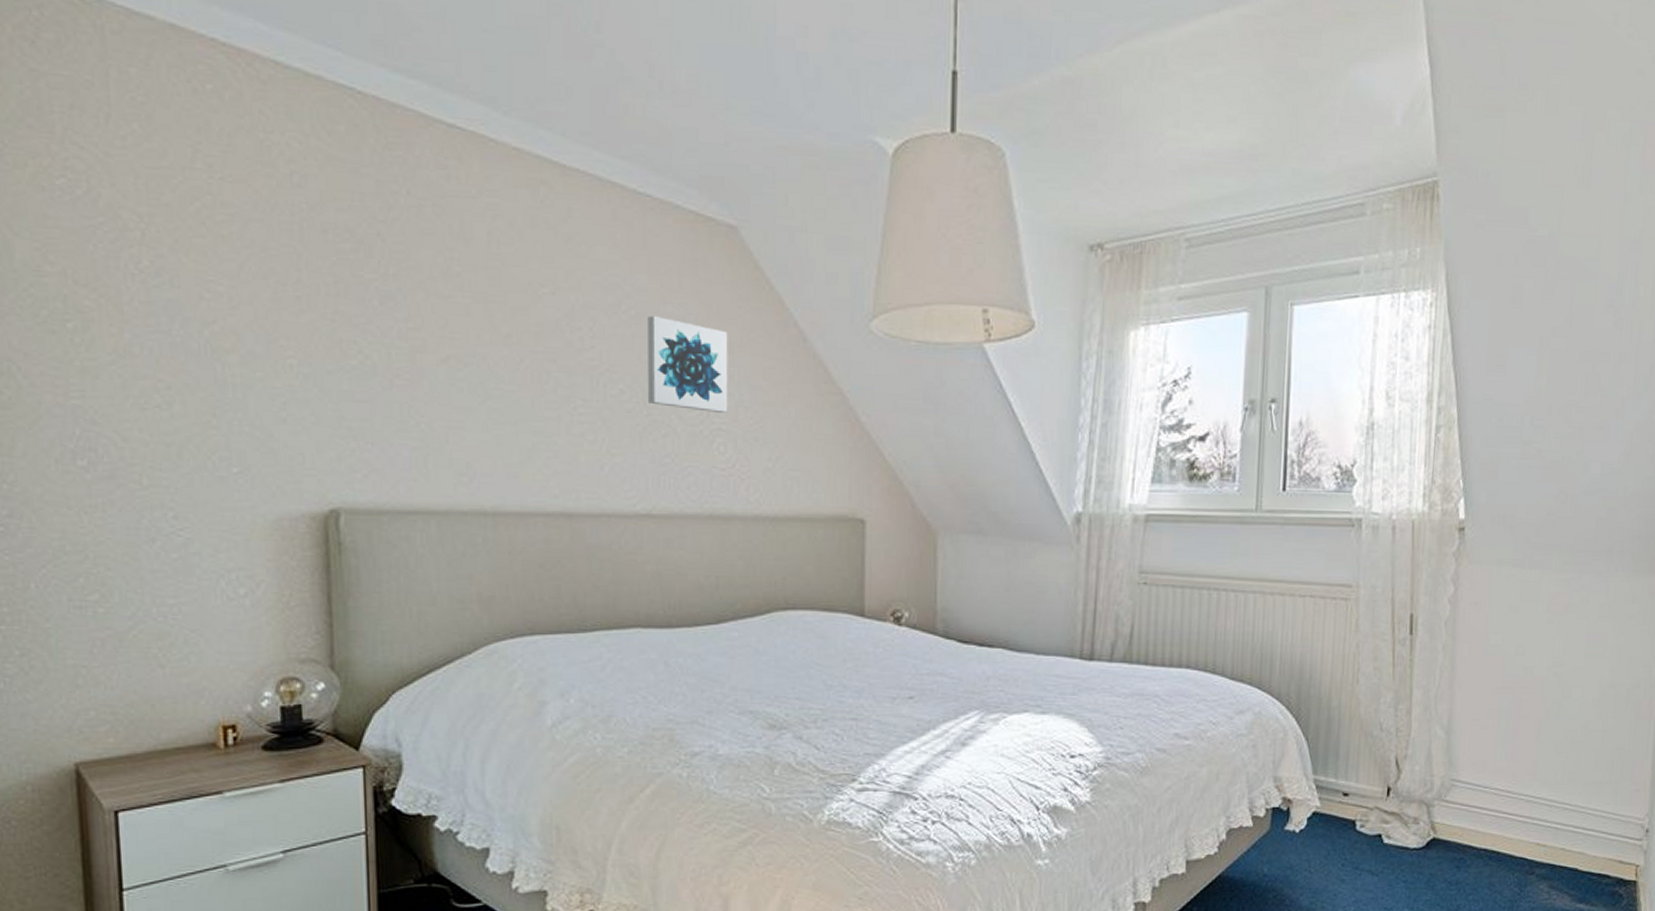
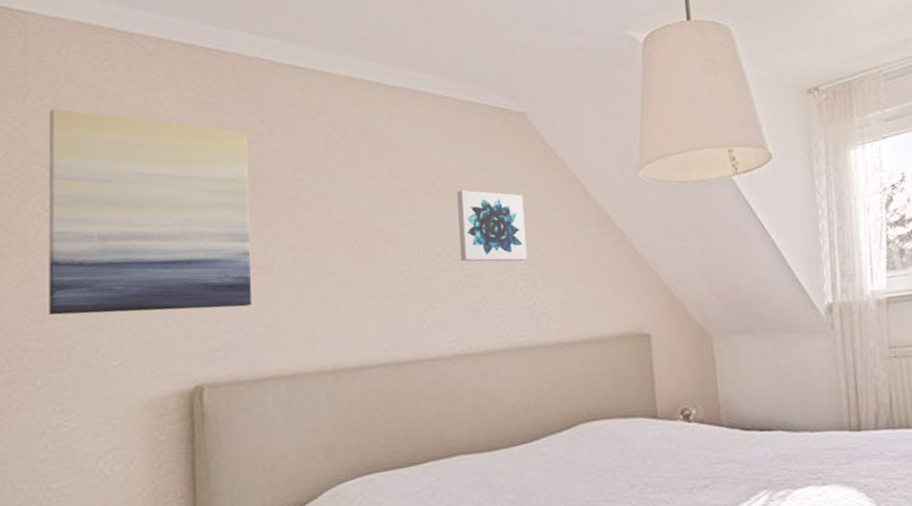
wall art: none [139,138,396,424] -> present [48,108,251,316]

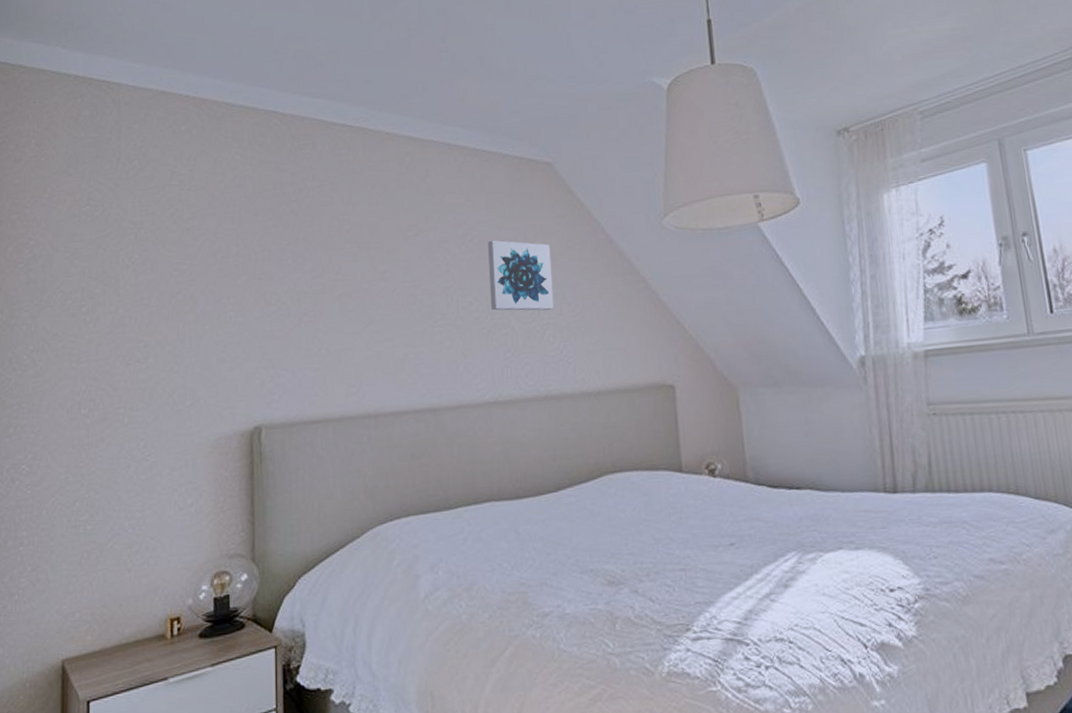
wall art: present [48,108,251,316] -> none [135,170,303,359]

